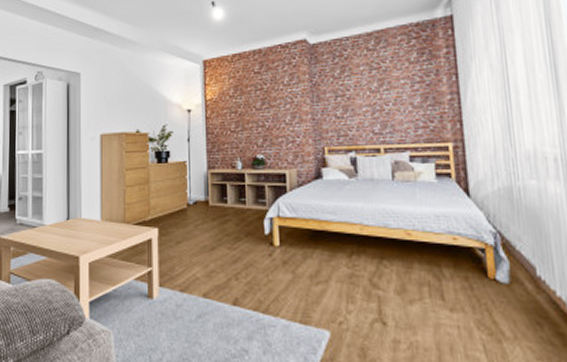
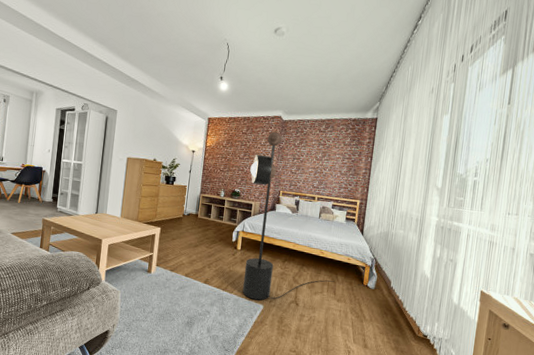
floor lamp: none [274,62,517,323] -> present [242,131,379,301]

